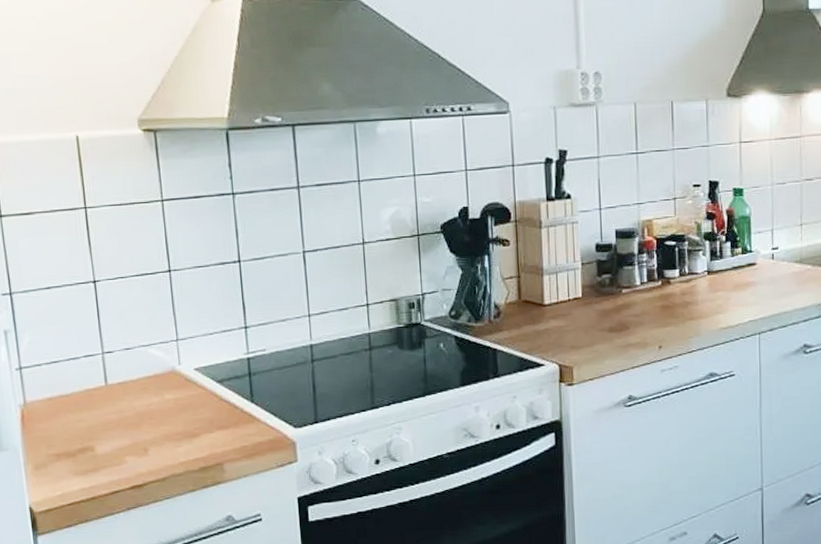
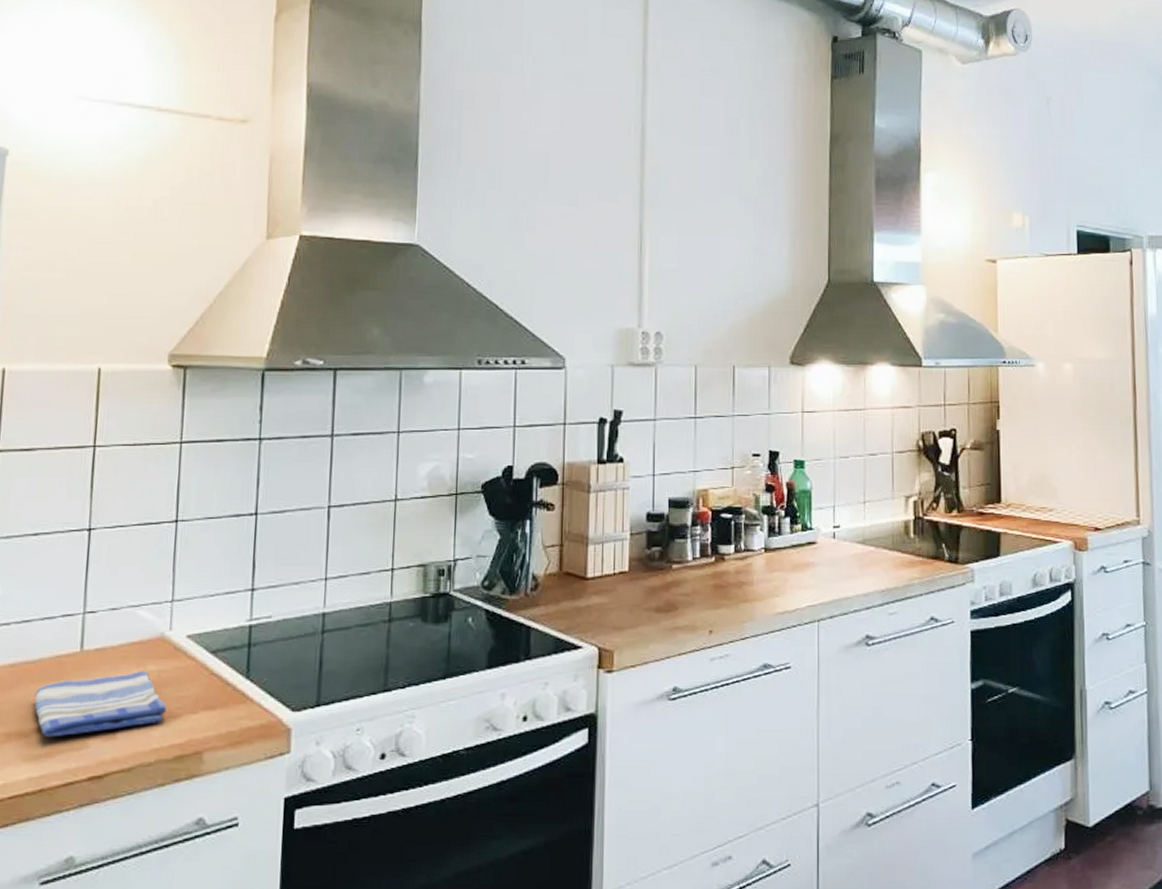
dish towel: none [73,398,187,456] -> present [34,670,167,738]

